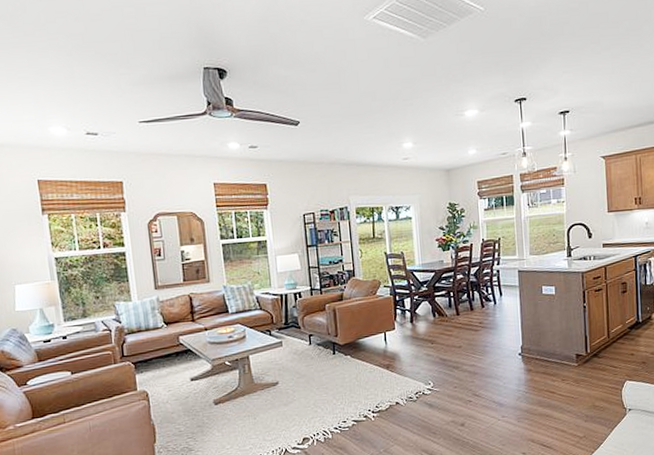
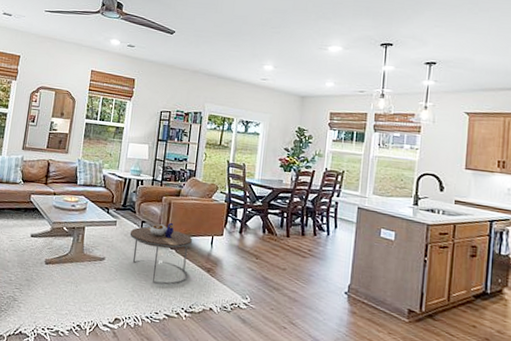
side table: none [299,329,368,394] -> present [129,222,192,285]

